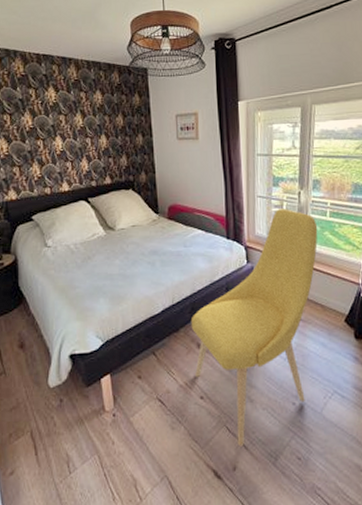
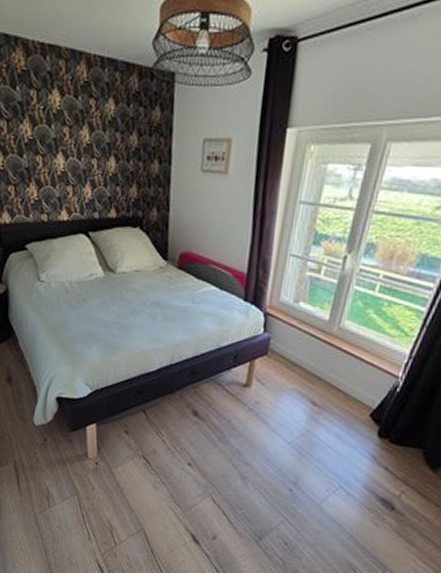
chair: present [190,208,318,447] -> none [186,273,361,519]

